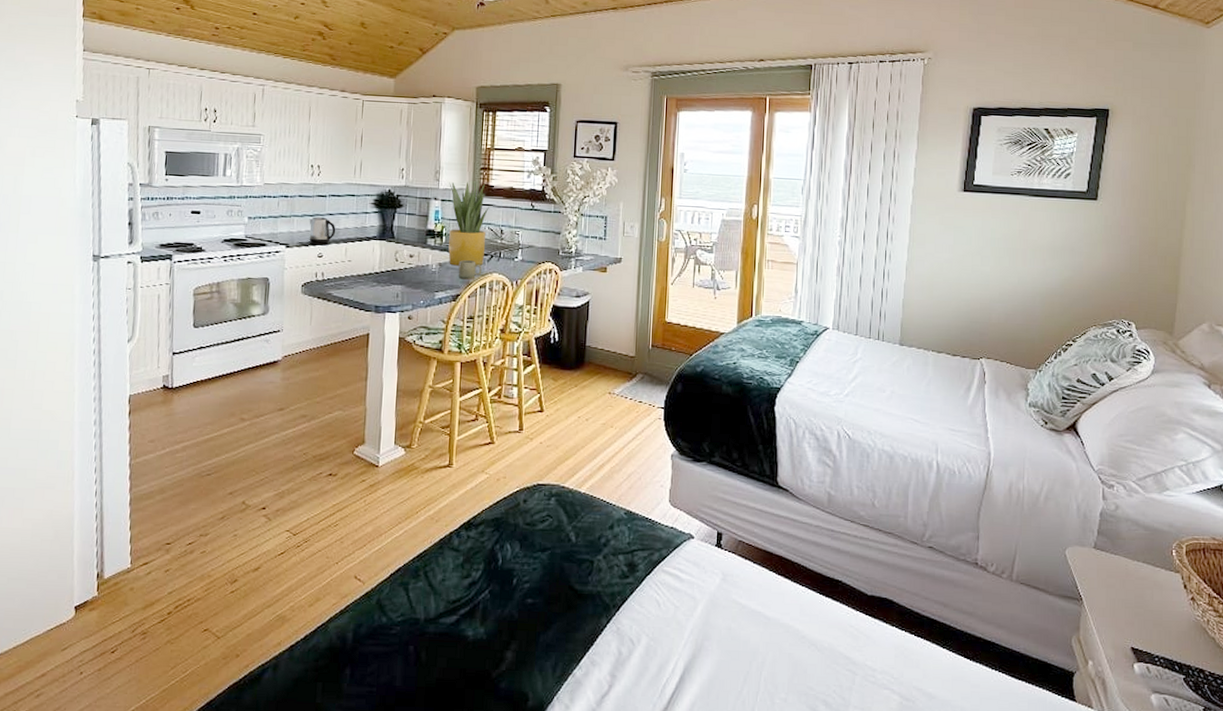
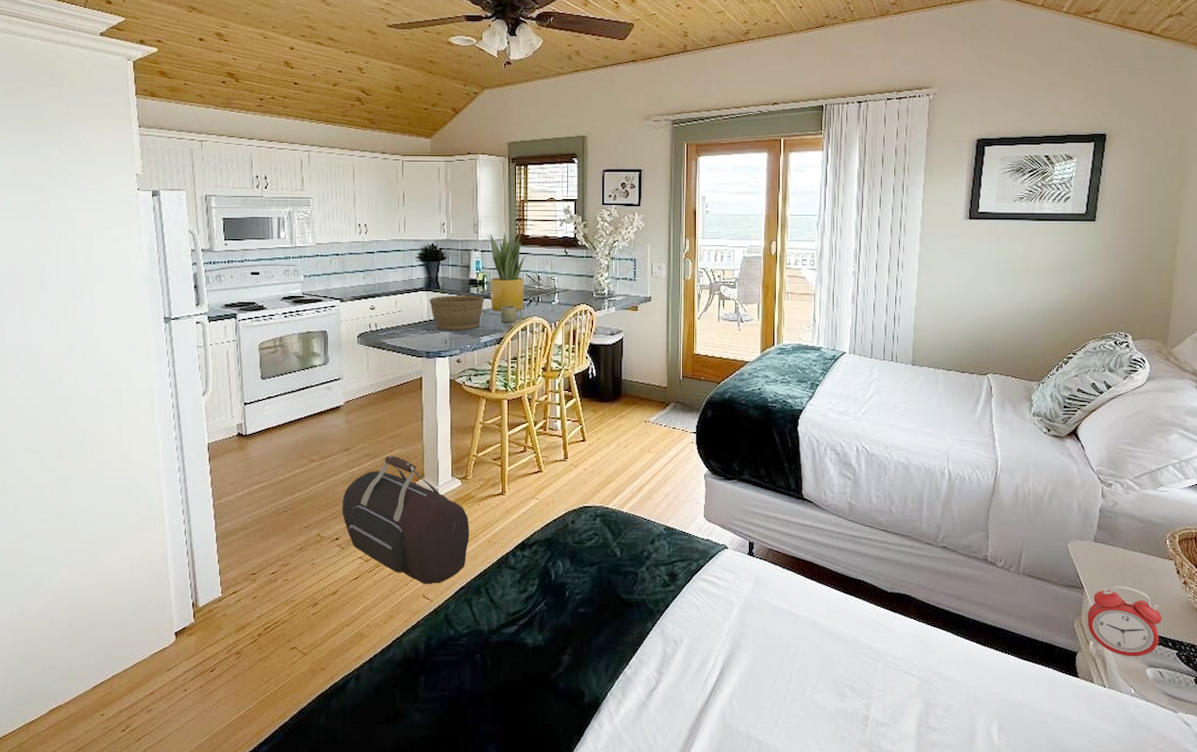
duffel bag: none [271,418,411,564] -> present [342,455,470,584]
kettle: present [309,217,336,246] -> none [360,272,385,299]
basket: none [382,246,442,284] -> present [430,295,485,330]
alarm clock: none [1086,598,1168,685] -> present [1087,585,1163,660]

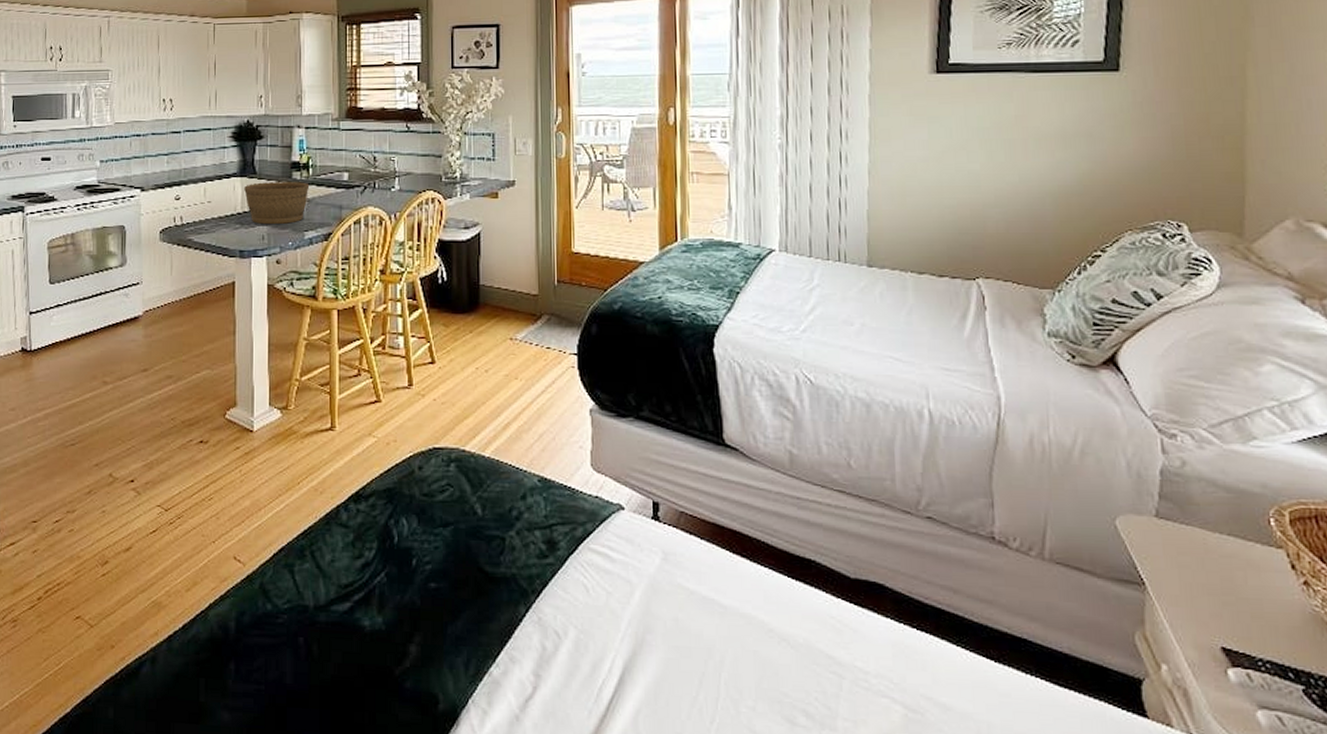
duffel bag: present [342,455,470,584] -> none [138,378,291,543]
planter: present [487,231,526,311] -> none [313,103,359,201]
mug: present [500,306,522,325] -> none [328,194,355,217]
alarm clock: present [1087,585,1163,660] -> none [1154,582,1275,697]

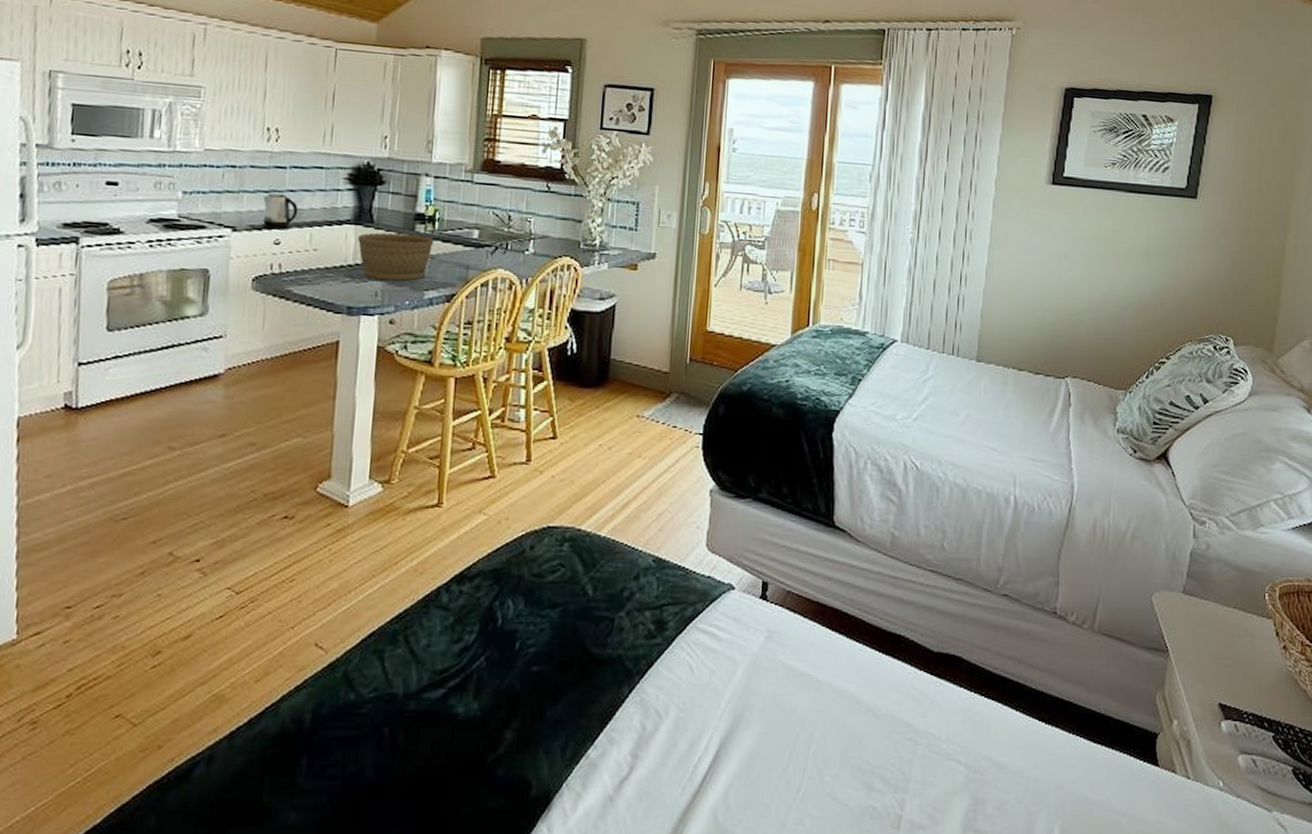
kettle: none [164,155,193,187] -> present [262,193,298,230]

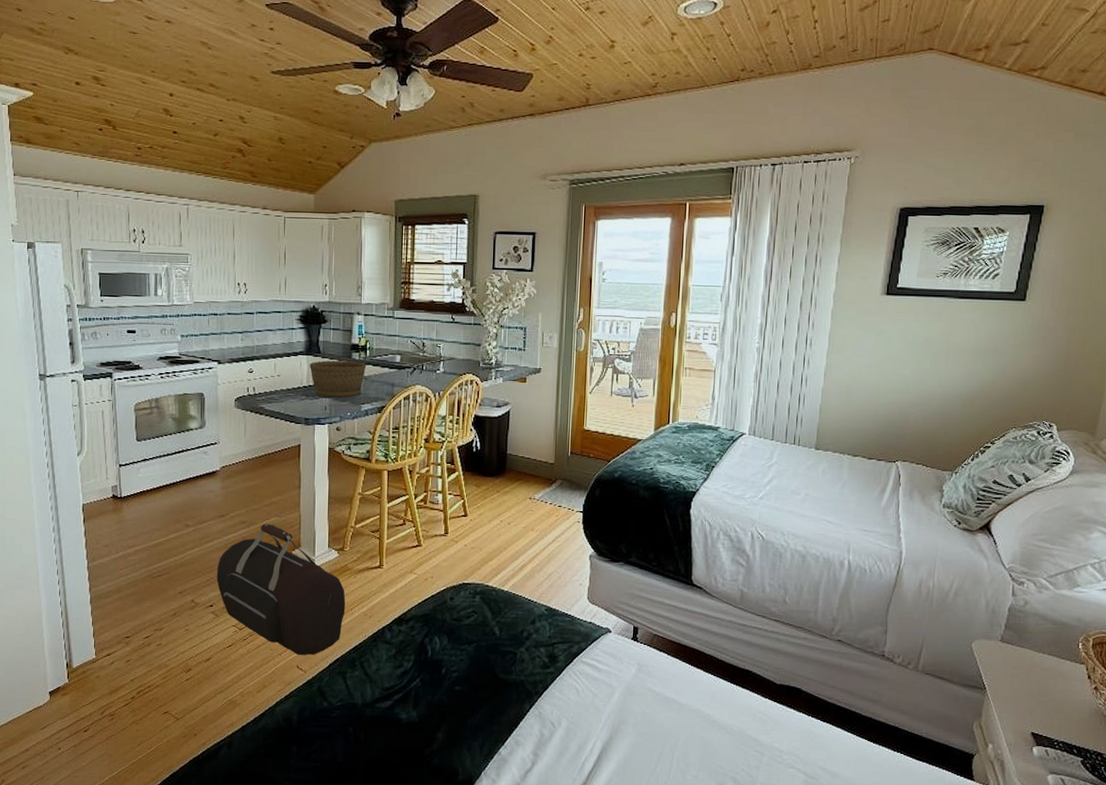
duffel bag: none [208,446,389,628] -> present [216,523,346,655]
kettle: present [262,193,298,230] -> none [238,333,264,362]

